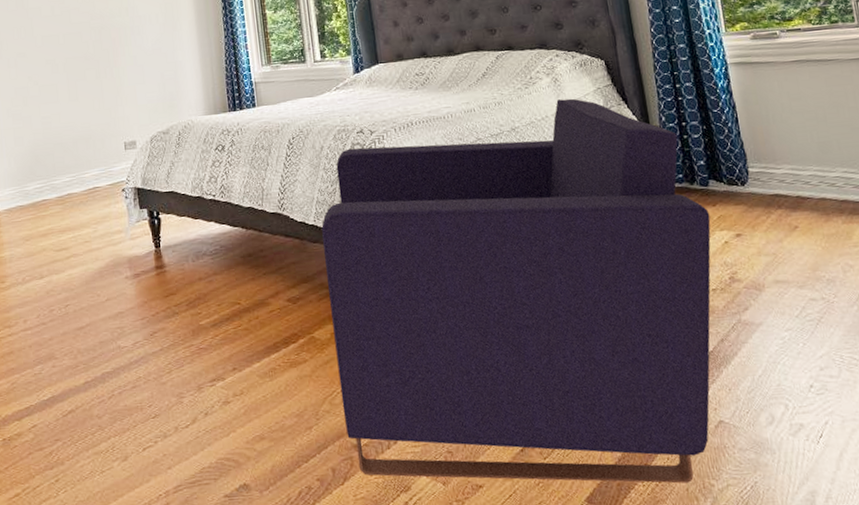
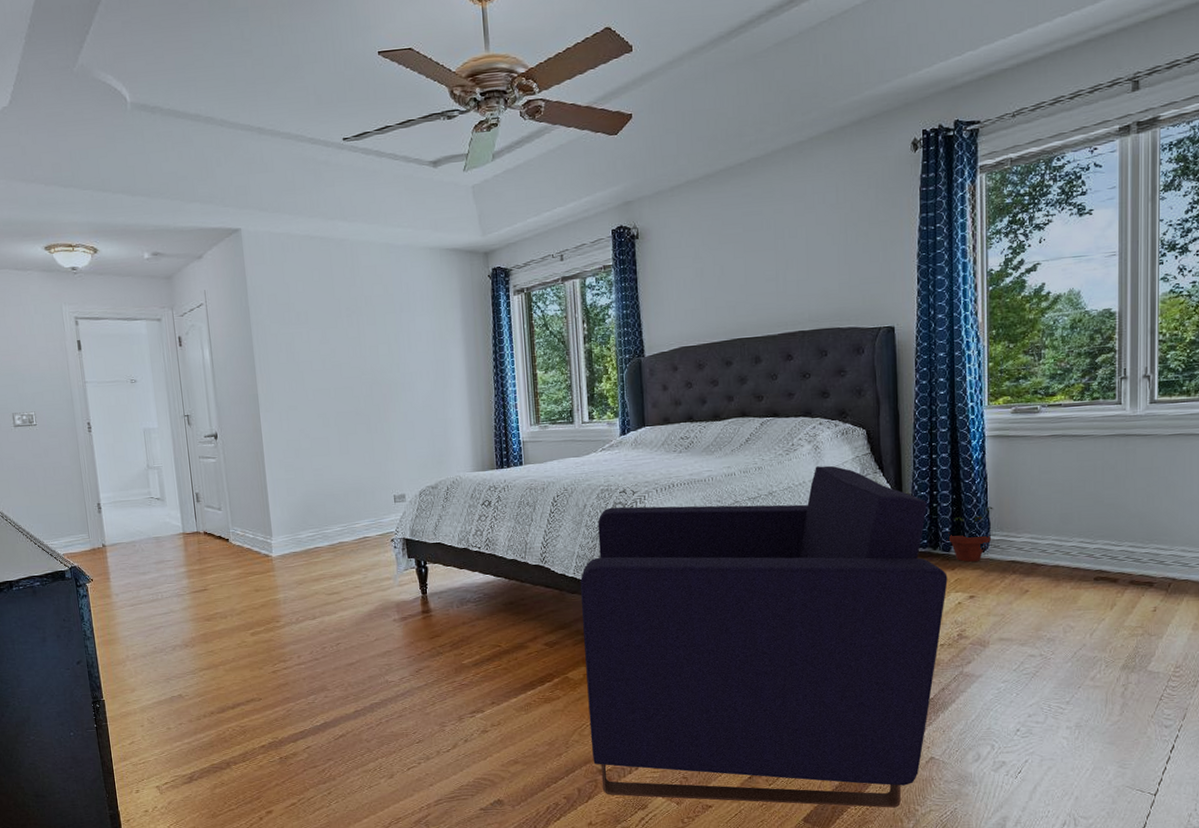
potted plant: none [703,137,750,197] -> present [947,506,993,562]

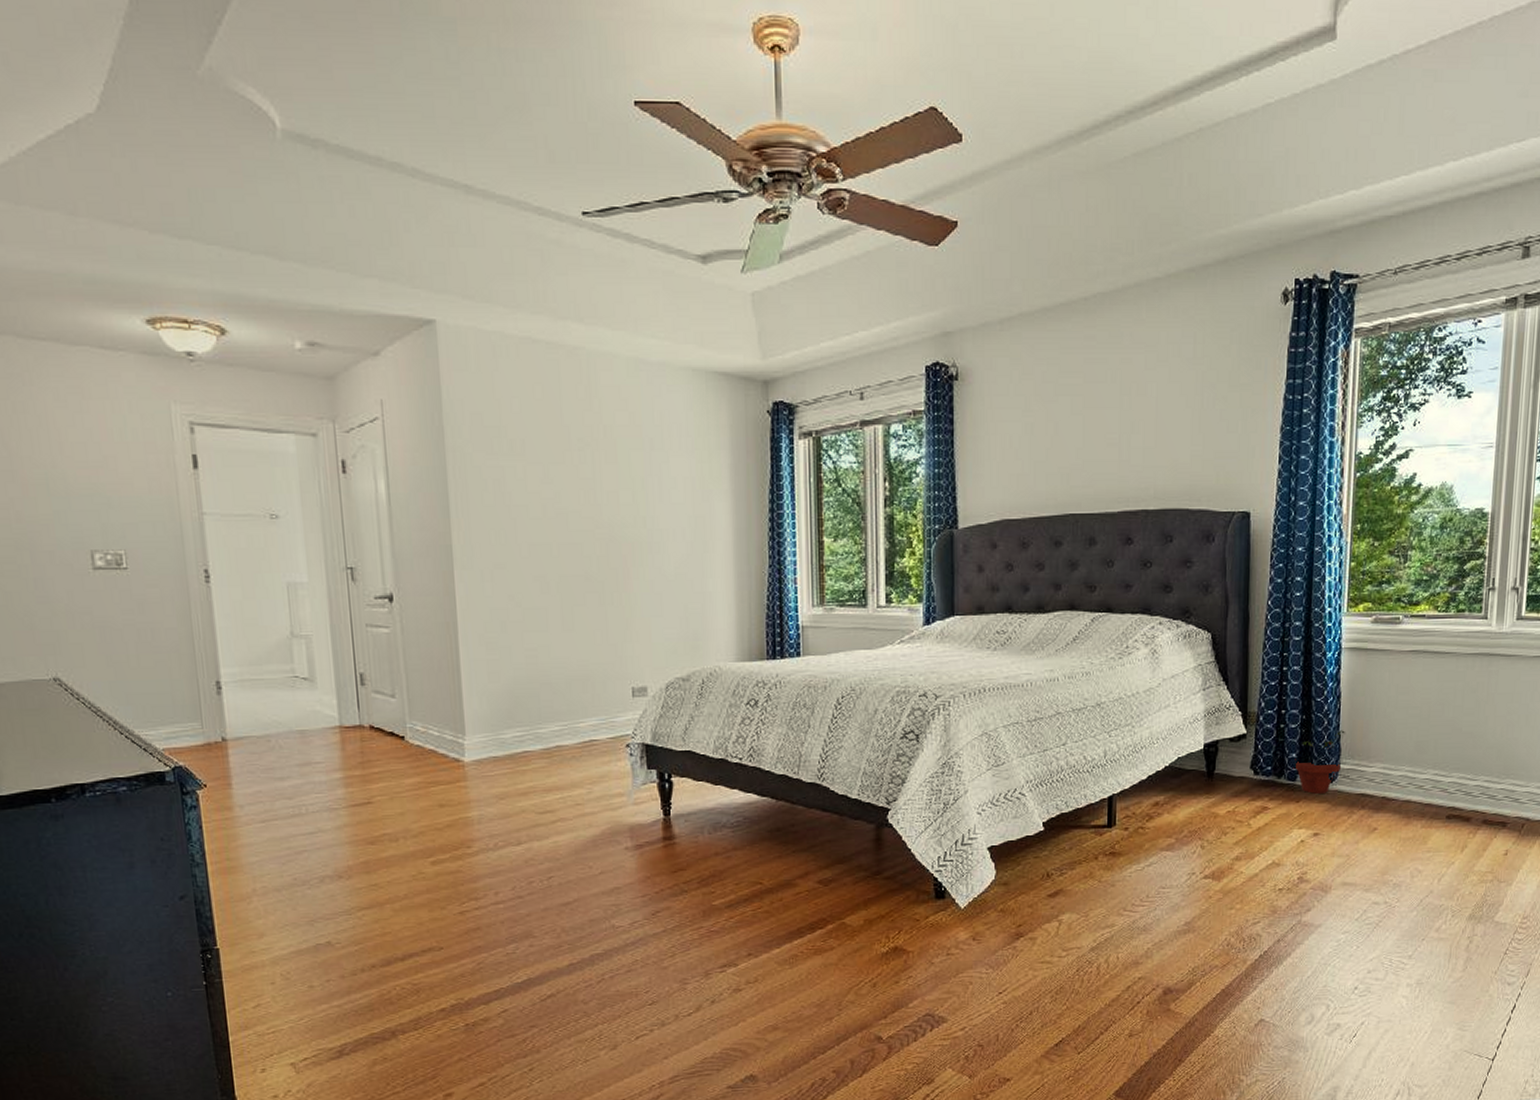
armchair: present [580,465,948,808] -> none [866,674,1291,1079]

